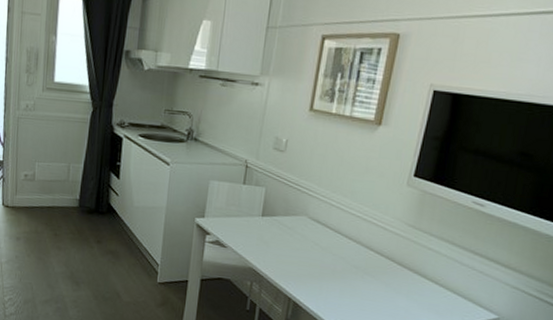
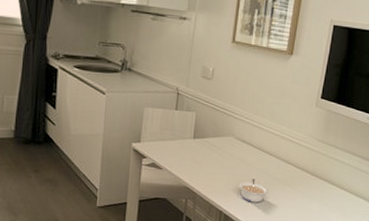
legume: none [311,264,345,292] -> present [238,178,268,203]

